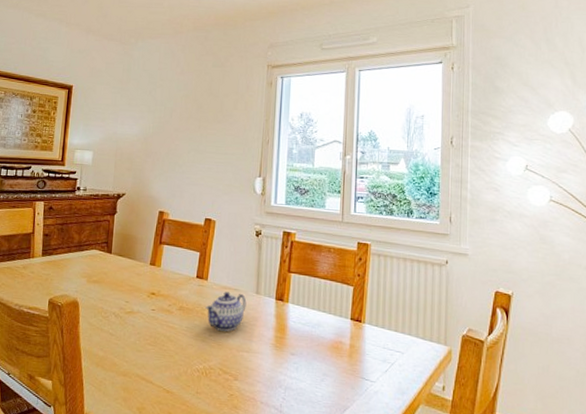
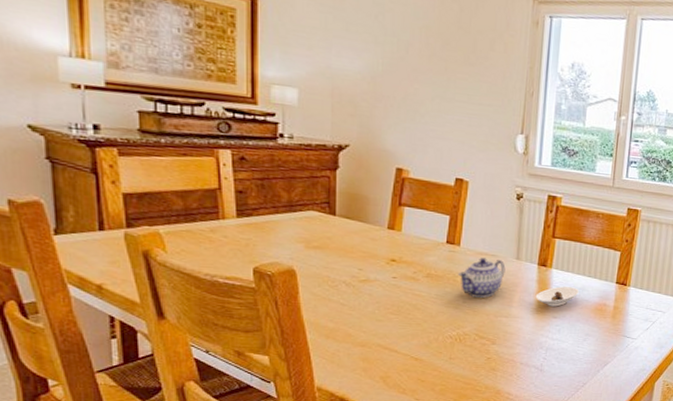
saucer: none [274,322,315,343] -> present [535,286,579,307]

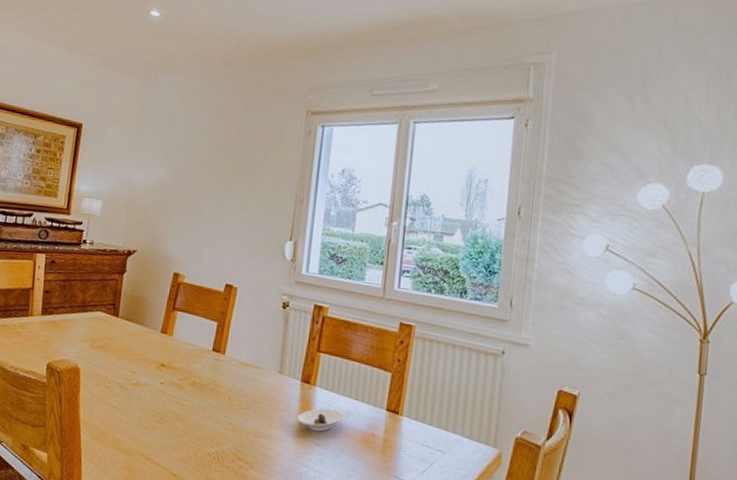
teapot: present [457,258,506,298] -> none [220,369,268,414]

